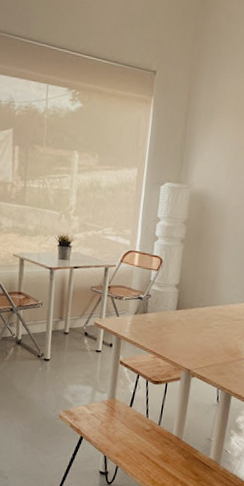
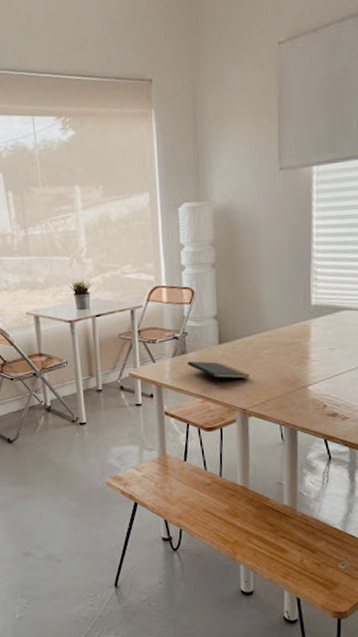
notepad: none [147,320,199,345] -> present [188,361,250,386]

